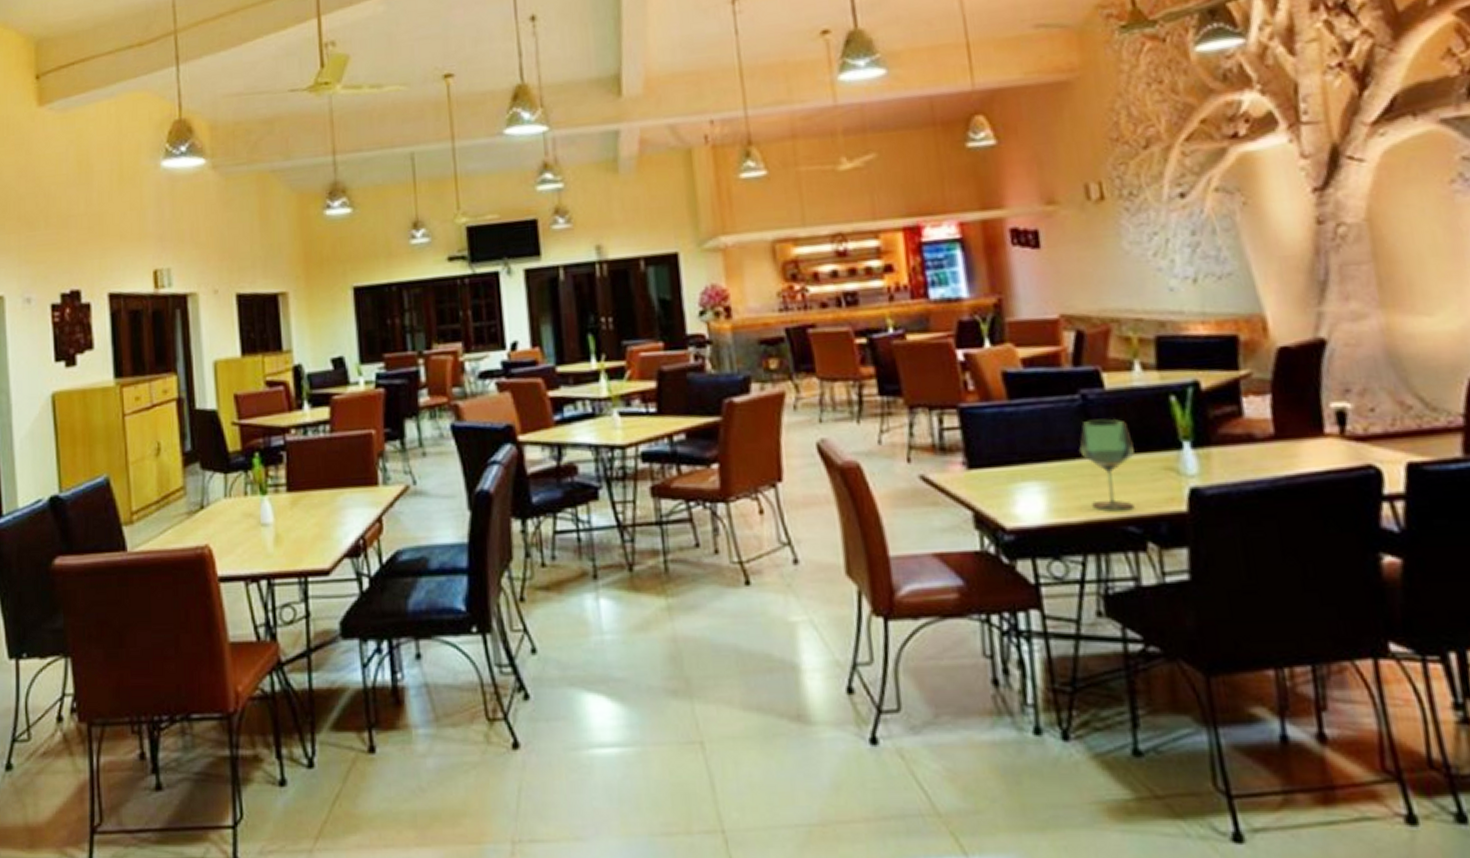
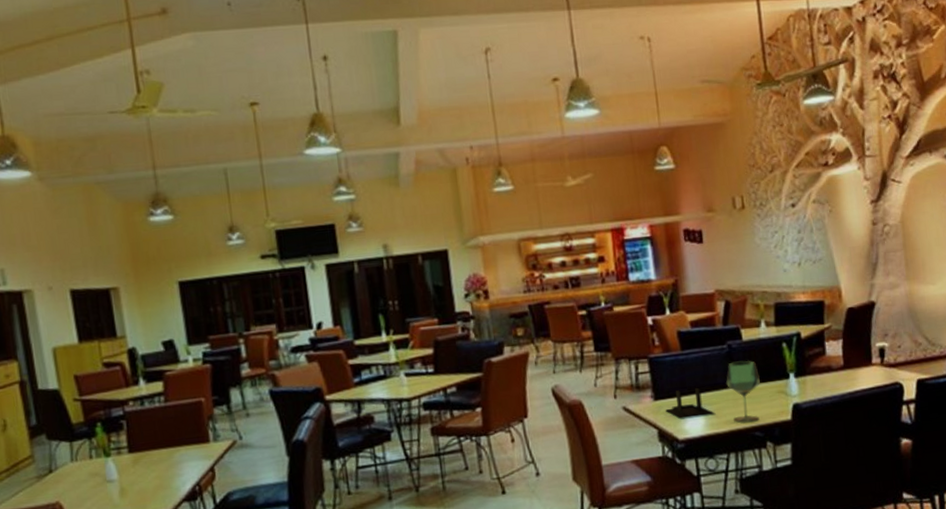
napkin holder: none [984,455,1064,500] -> present [665,388,716,420]

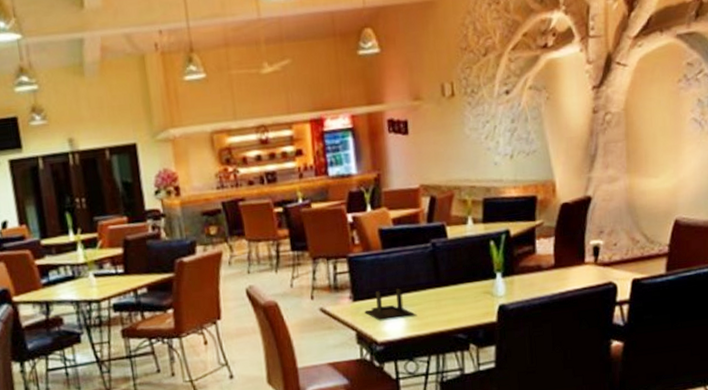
wine glass: present [726,361,760,424] -> none [429,260,465,325]

